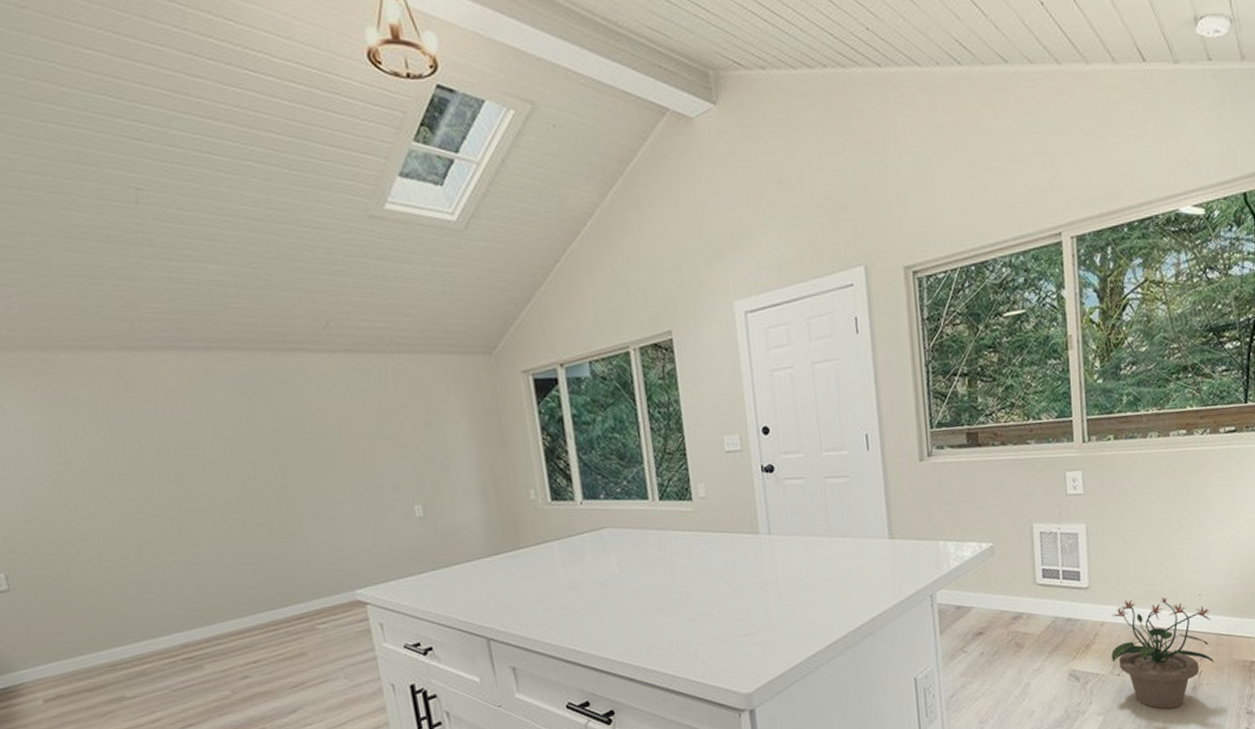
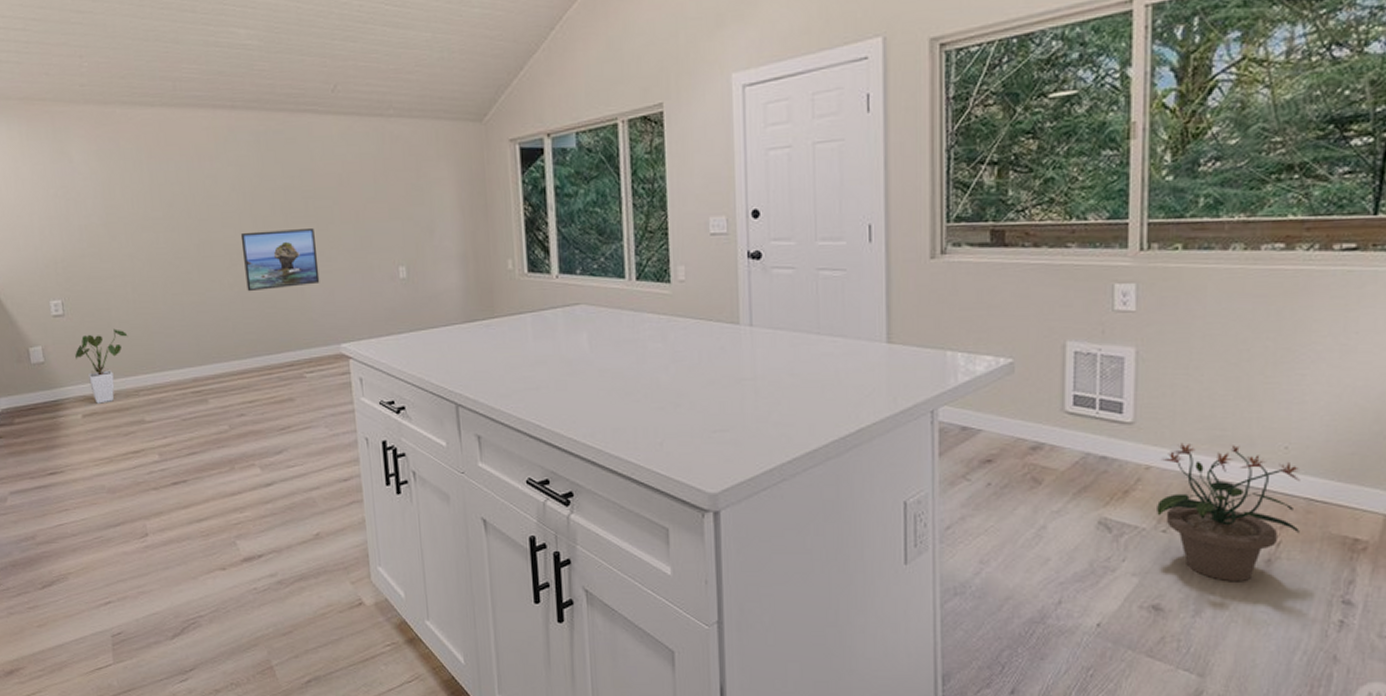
house plant: none [27,599,97,685] -> present [75,329,128,404]
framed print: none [228,473,327,545] -> present [240,229,320,292]

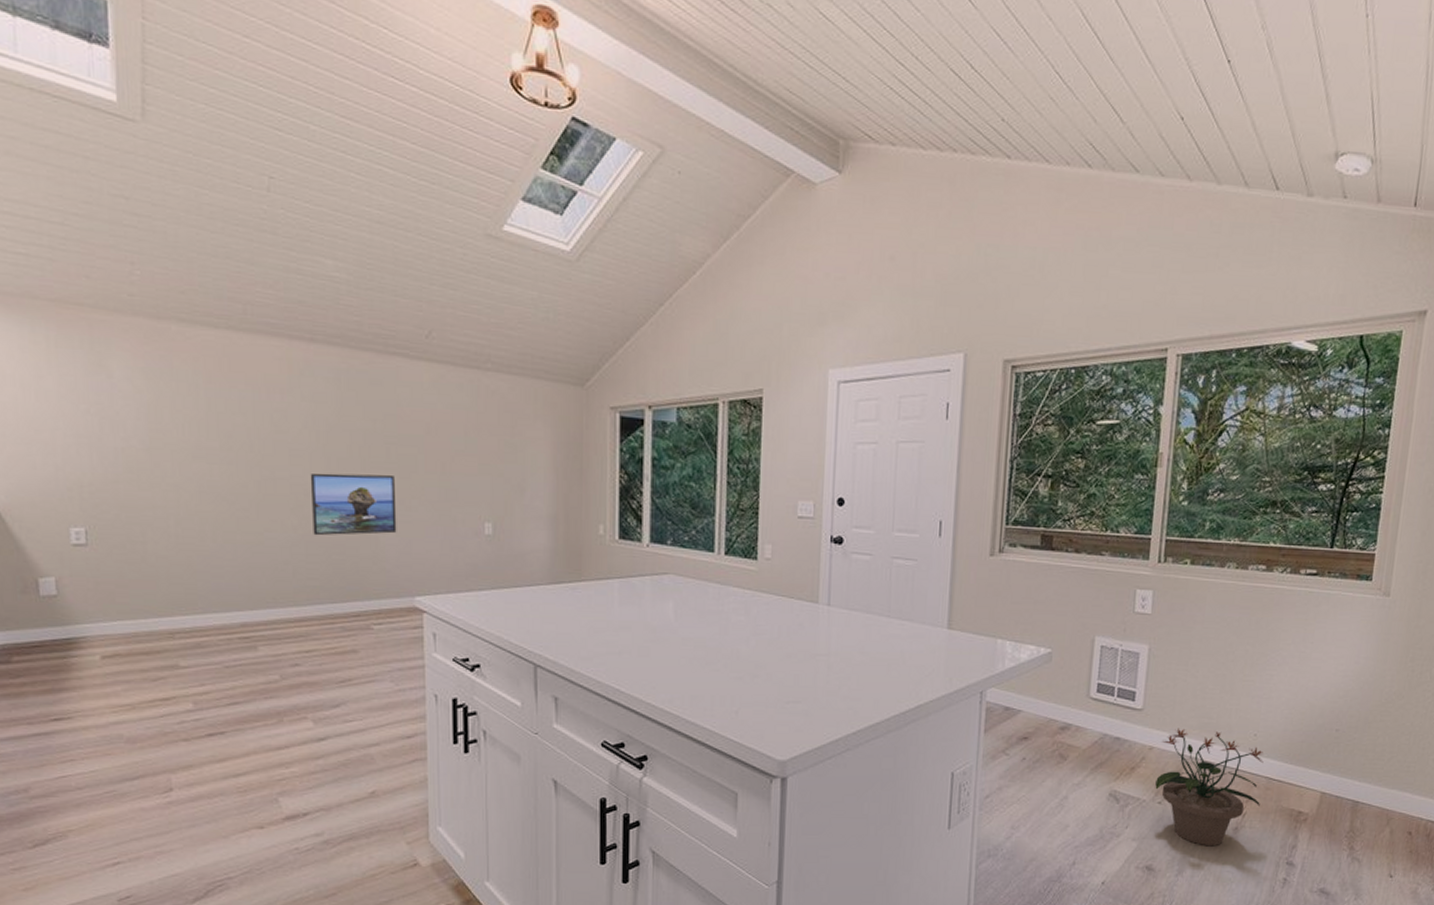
house plant: present [75,329,128,404] -> none [97,564,166,645]

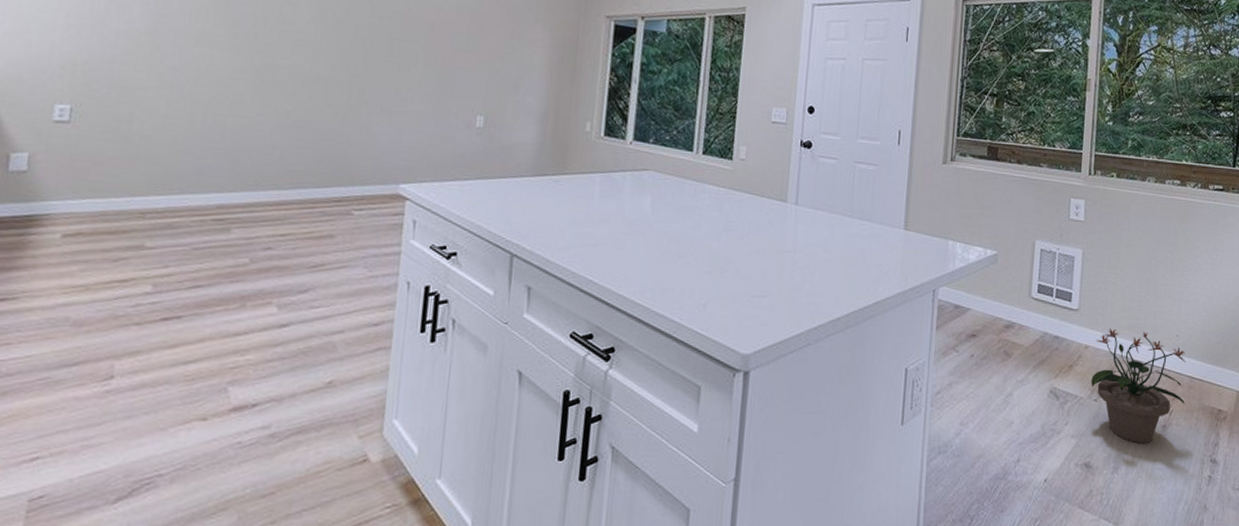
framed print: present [310,473,397,536] -> none [306,62,394,123]

